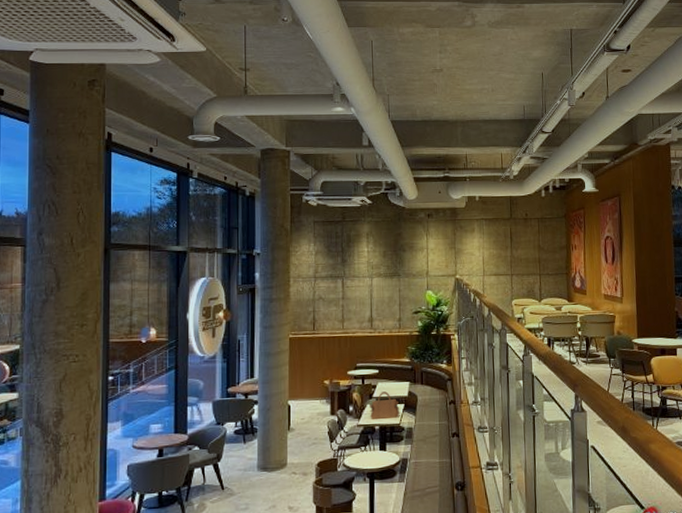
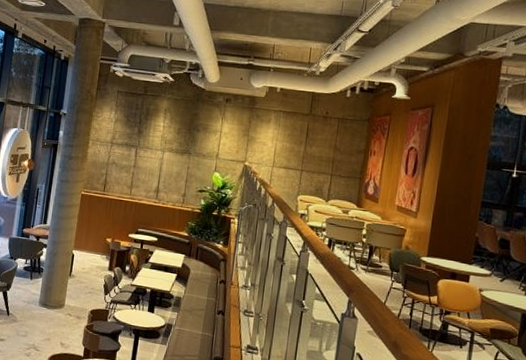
shoulder bag: present [369,391,400,419] -> none [143,259,172,285]

